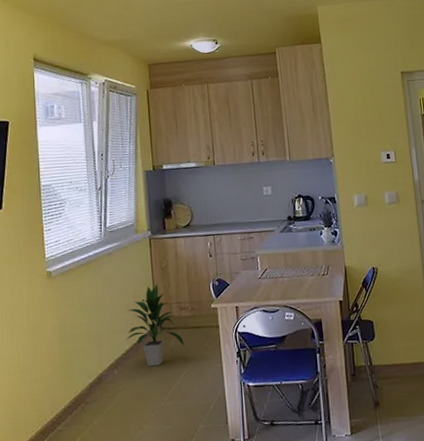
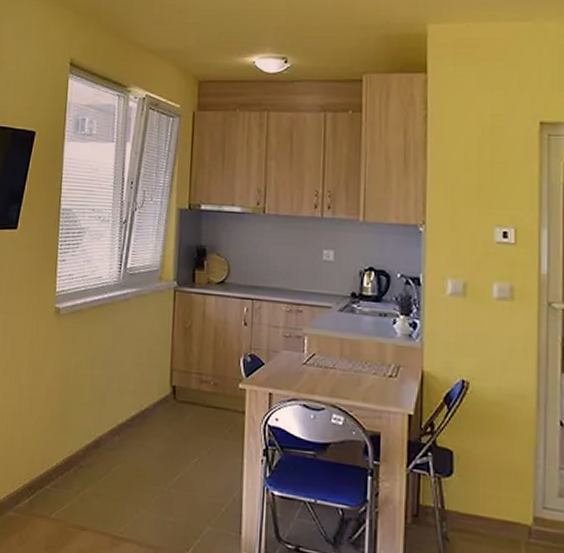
indoor plant: present [125,283,186,367] -> none [132,345,201,444]

